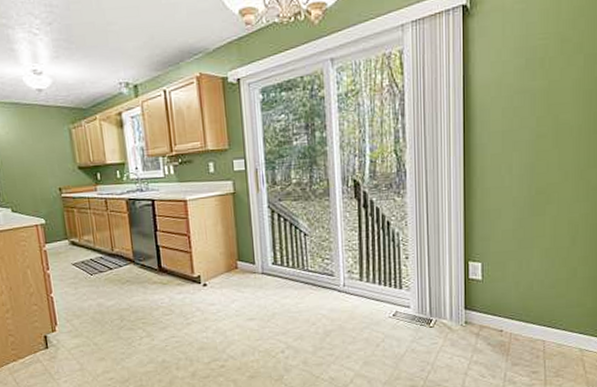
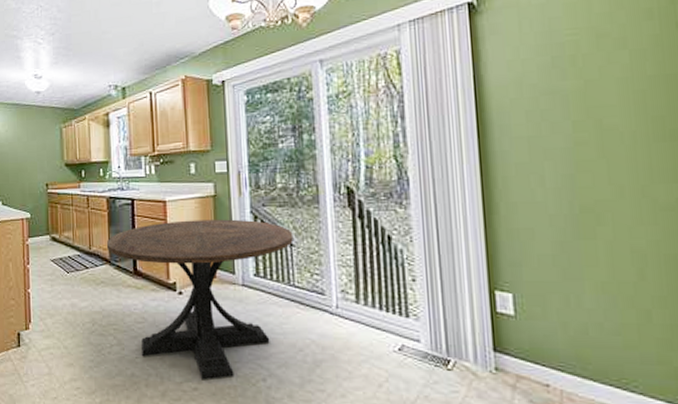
round table: none [129,214,307,358] -> present [106,219,293,380]

